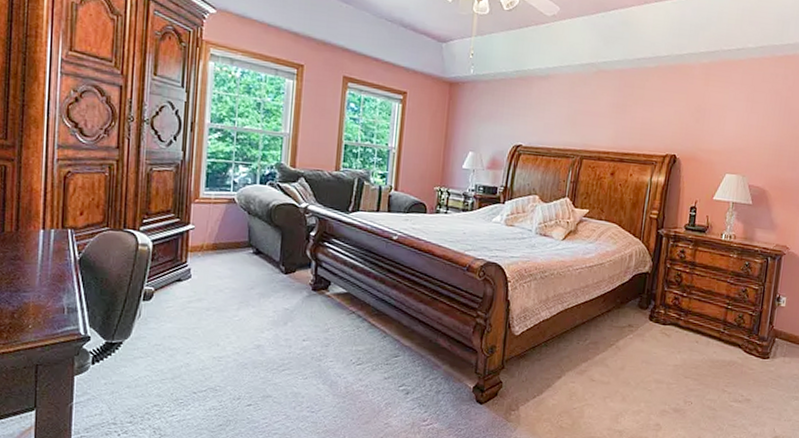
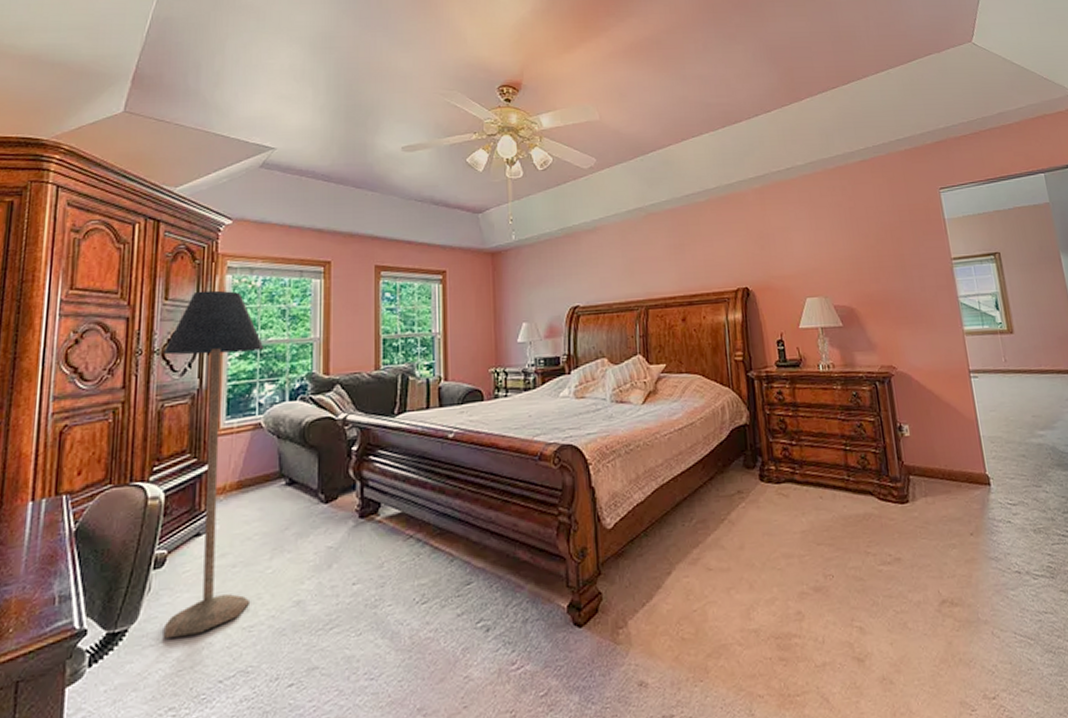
floor lamp: none [151,72,241,356] -> present [163,290,265,638]

